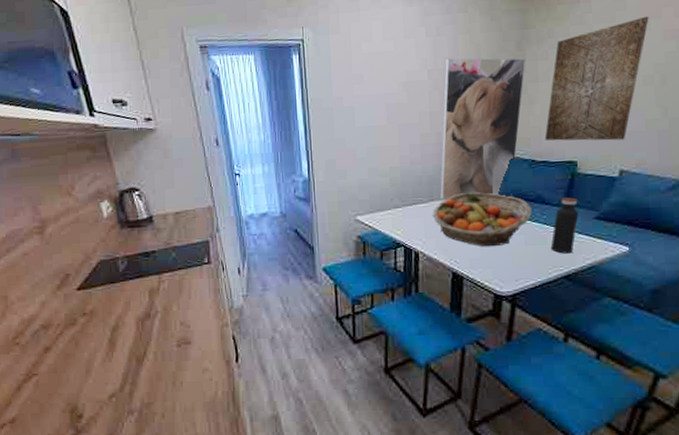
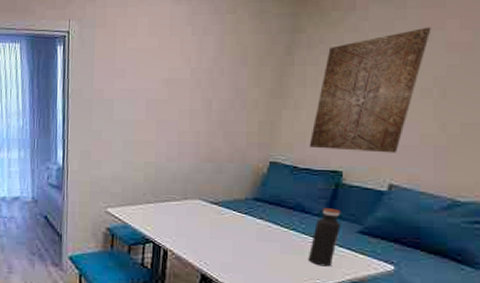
fruit basket: present [432,192,532,247] -> none [184,194,290,252]
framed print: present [440,58,526,200] -> none [194,58,295,203]

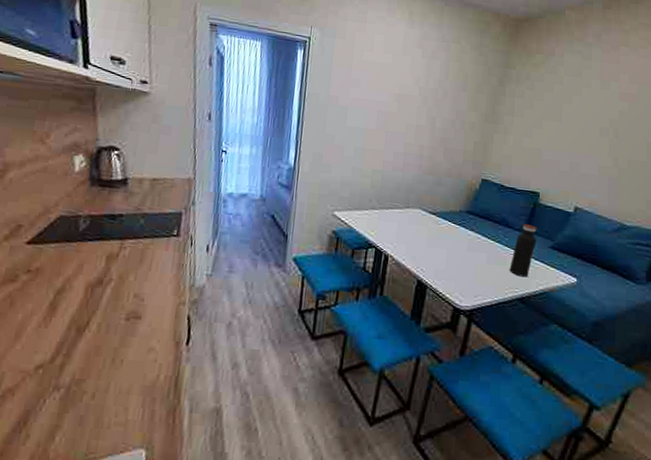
wall art: present [309,27,431,153] -> none [514,77,609,180]

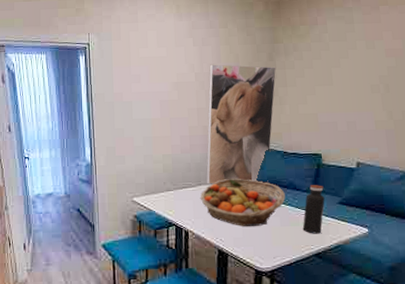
fruit basket: none [405,205,496,261] -> present [200,179,285,227]
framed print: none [416,80,506,217] -> present [206,64,277,184]

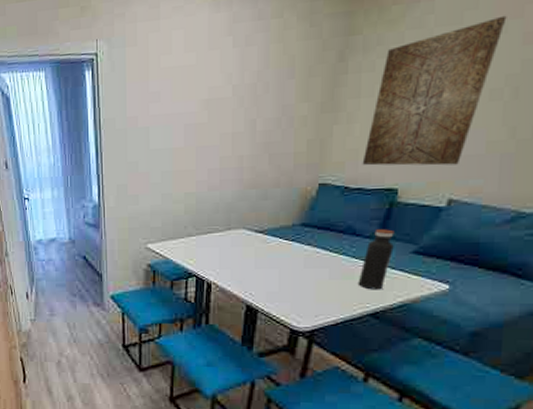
fruit basket: present [200,179,285,227] -> none [228,222,340,280]
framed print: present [206,64,277,184] -> none [238,70,348,229]
wall art: none [294,37,373,137] -> present [362,15,507,166]

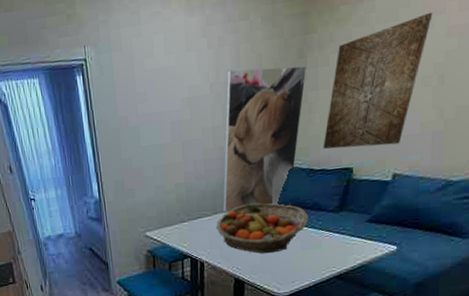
fruit basket: none [228,222,340,280] -> present [215,203,308,254]
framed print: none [238,70,348,229] -> present [223,65,307,212]
water bottle: present [358,229,395,290] -> none [325,203,352,256]

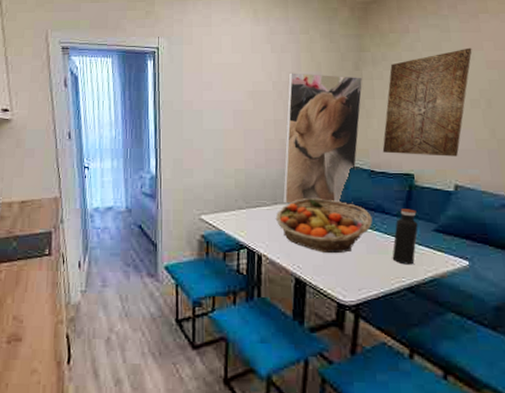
water bottle: none [325,203,352,256] -> present [392,209,418,265]

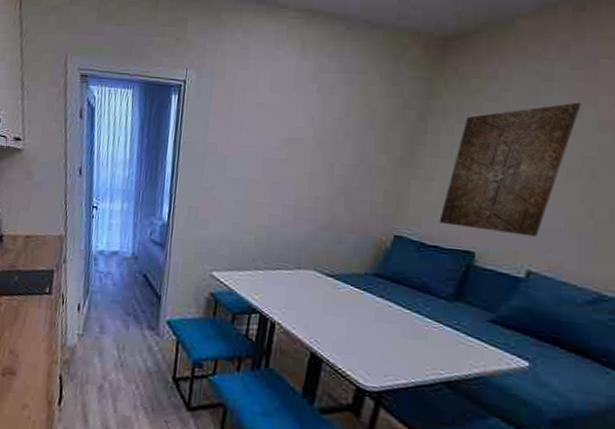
fruit basket: present [275,199,373,254] -> none [296,266,413,333]
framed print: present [283,73,363,206] -> none [309,119,427,280]
water bottle: present [392,209,418,265] -> none [431,291,471,357]

